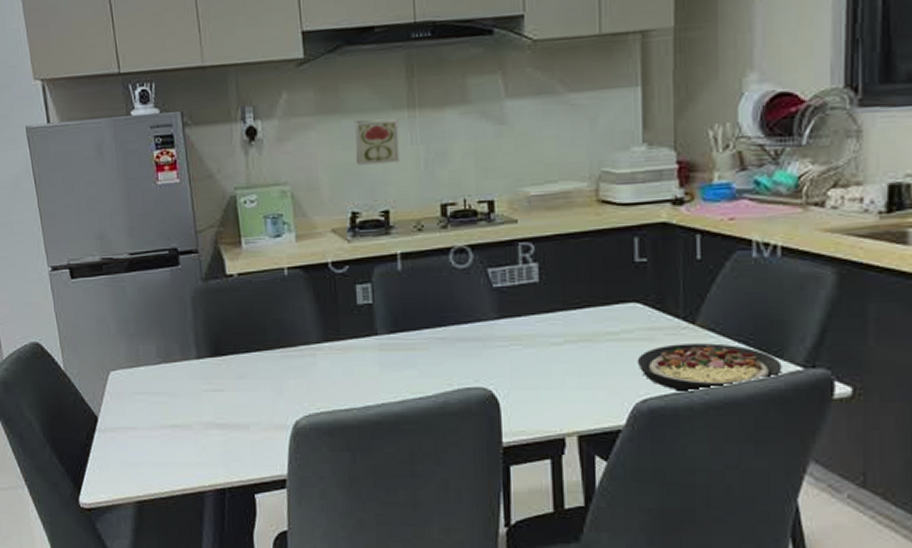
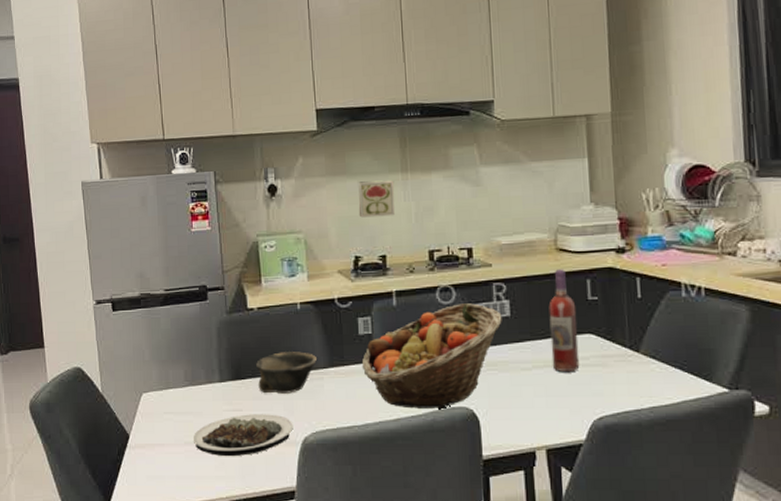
plate: none [170,395,283,442] -> present [194,414,293,457]
bowl: none [237,324,309,372] -> present [255,352,318,394]
fruit basket: none [361,267,529,389] -> present [362,303,502,409]
wine bottle: none [586,225,622,347] -> present [548,269,580,372]
plate: present [637,343,782,393] -> none [593,368,712,411]

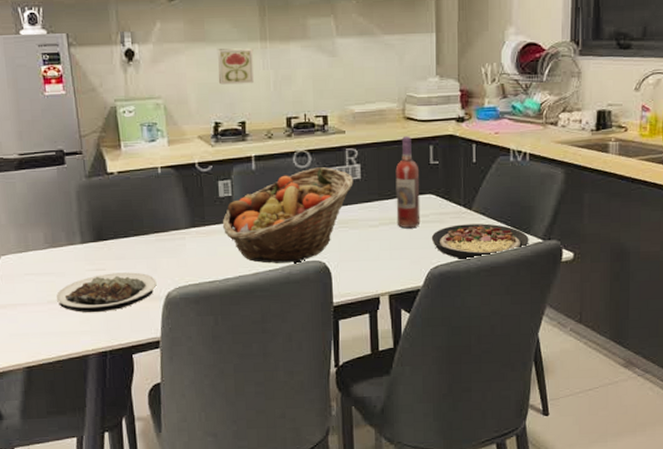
bowl: present [255,352,318,394] -> none [117,213,179,254]
plate: none [593,368,712,411] -> present [431,223,529,260]

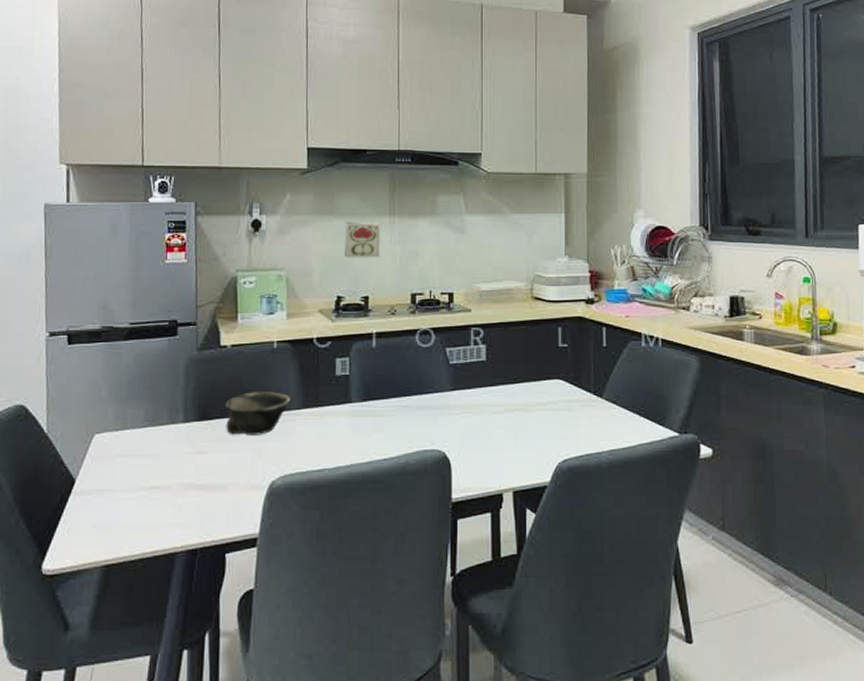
plate: present [57,272,157,313] -> none [149,457,261,503]
bowl: none [117,213,179,254] -> present [224,392,292,435]
fruit basket: present [222,167,353,264] -> none [336,347,478,451]
wine bottle: present [395,136,421,228] -> none [522,317,548,415]
plate: present [431,223,529,260] -> none [559,413,664,454]

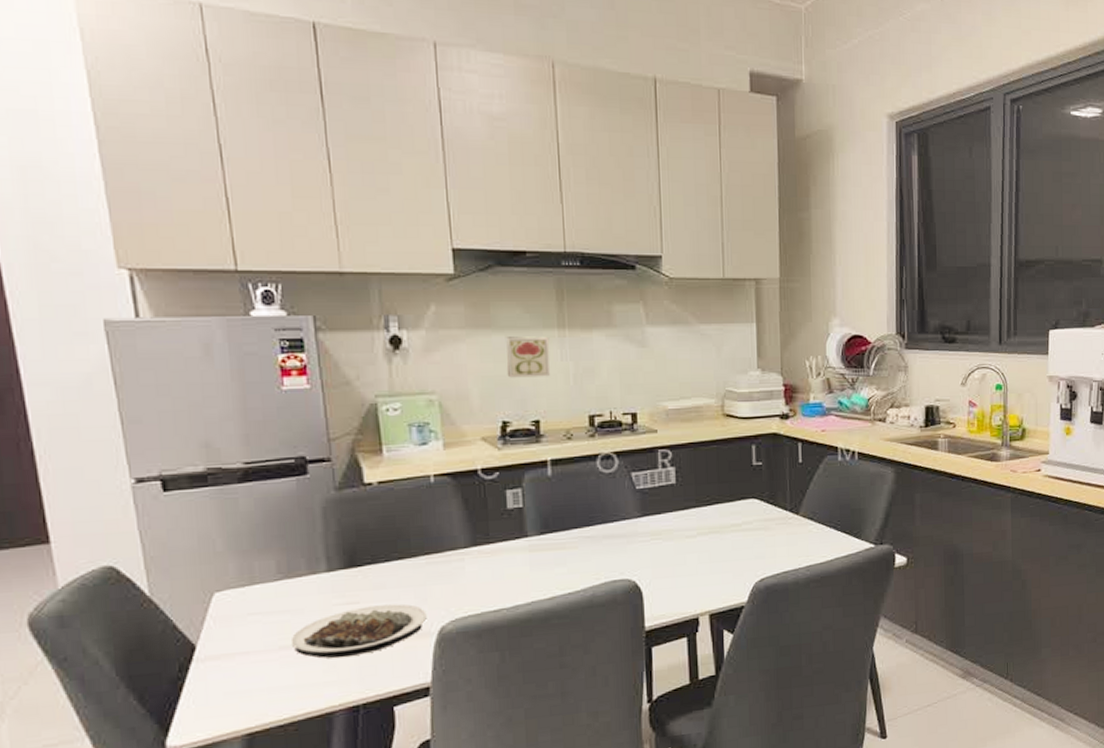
plate: none [149,457,261,503] -> present [292,604,427,659]
bowl: present [224,392,292,435] -> none [375,531,457,582]

